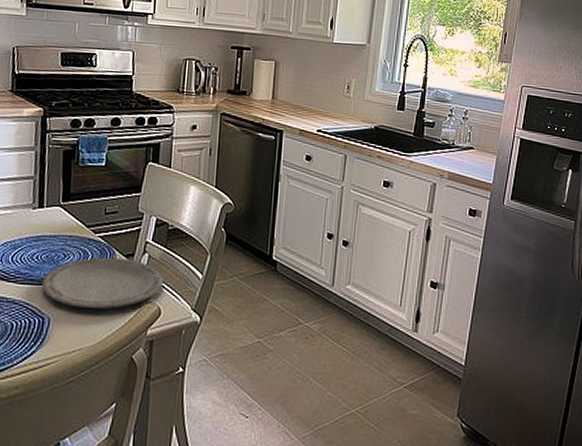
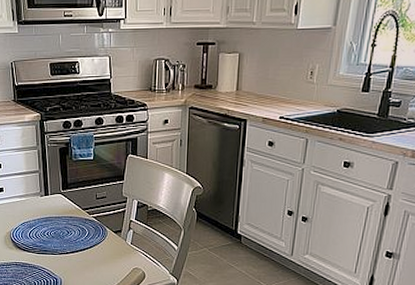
plate: present [41,257,163,309] -> none [53,233,146,273]

